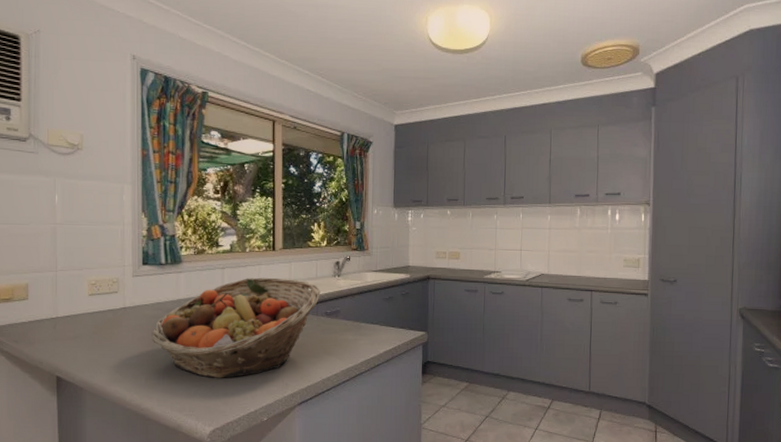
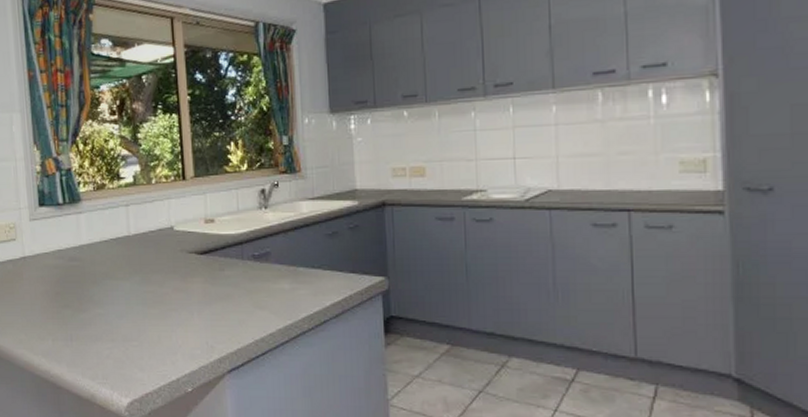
fruit basket: present [152,277,321,378] -> none [55,213,245,339]

